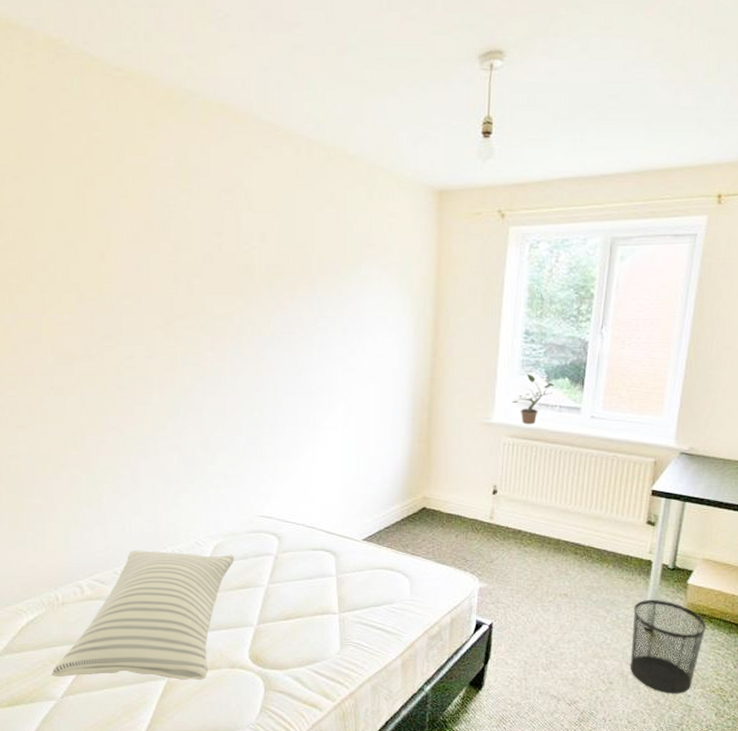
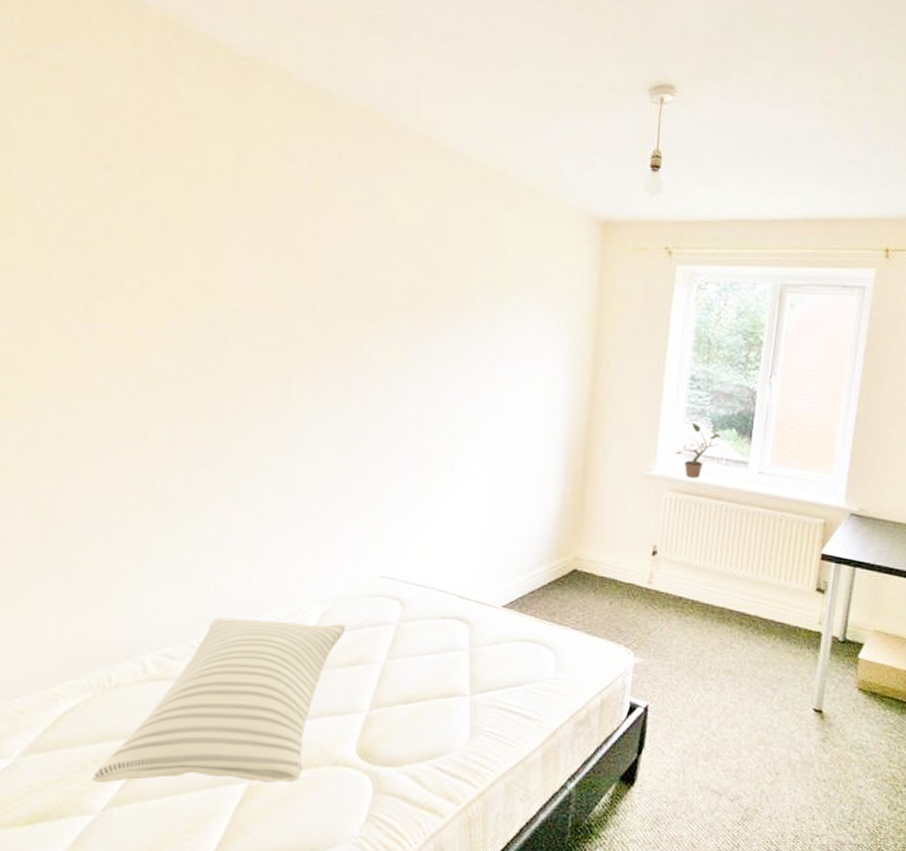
waste bin: present [630,600,707,694] -> none [798,677,878,785]

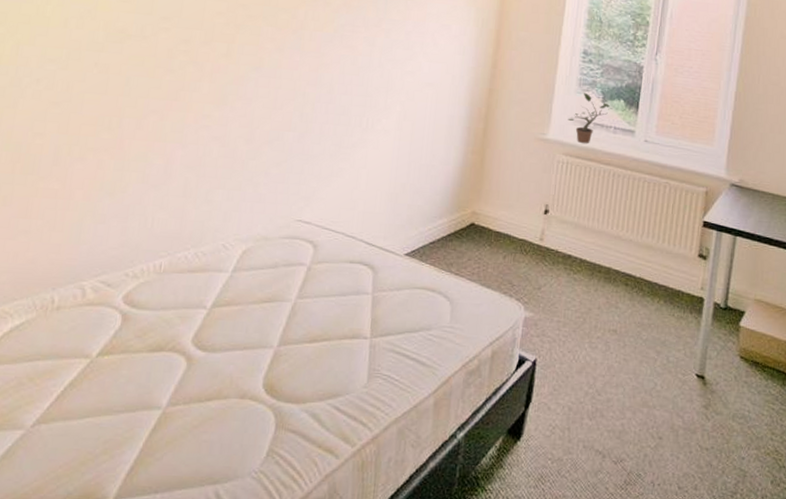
pillow: present [92,618,346,783] -> none [26,250,263,413]

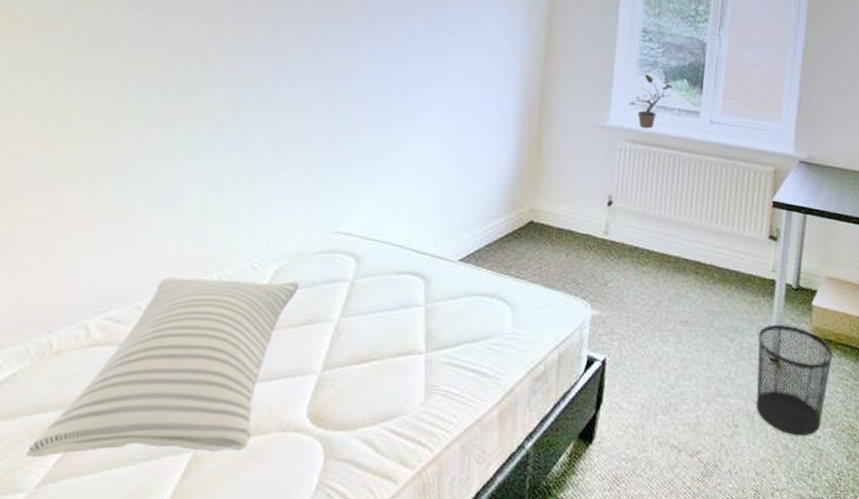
pillow: none [26,250,263,413] -> present [26,278,299,457]
waste bin: none [681,342,760,455] -> present [756,325,833,436]

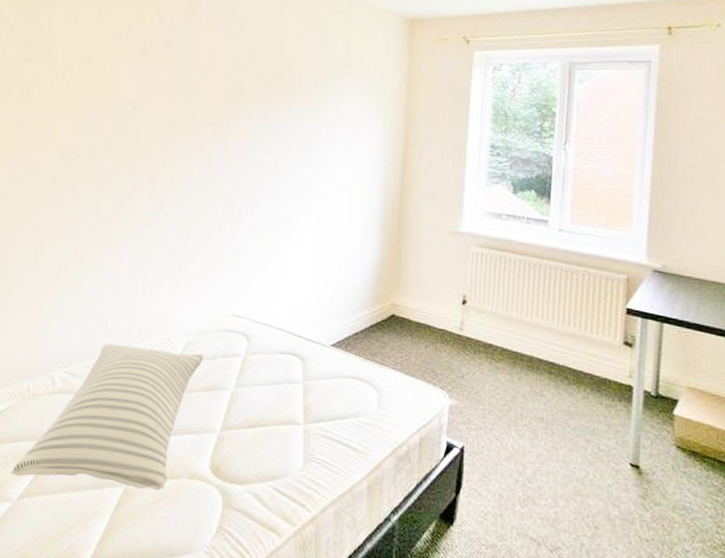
potted plant: present [629,73,673,129] -> none [479,185,521,236]
waste bin: present [756,325,833,436] -> none [616,430,700,548]

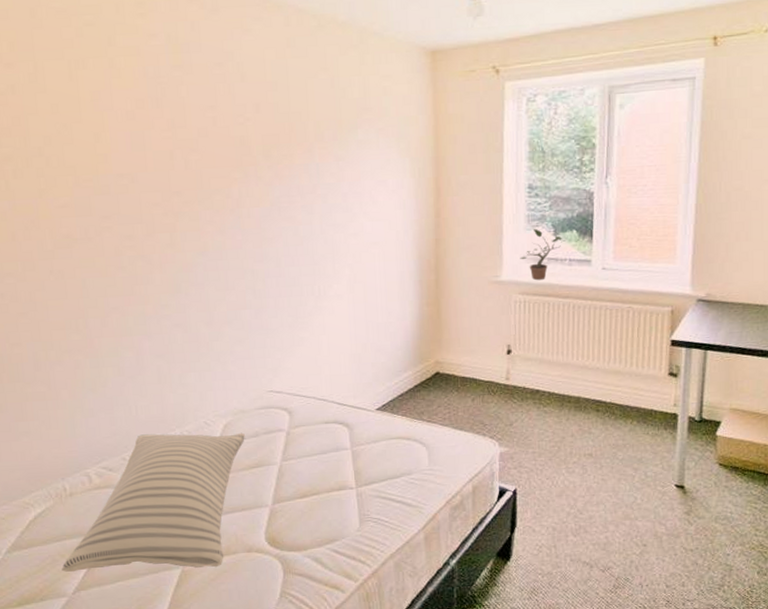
potted plant: none [479,185,521,236] -> present [520,228,562,281]

